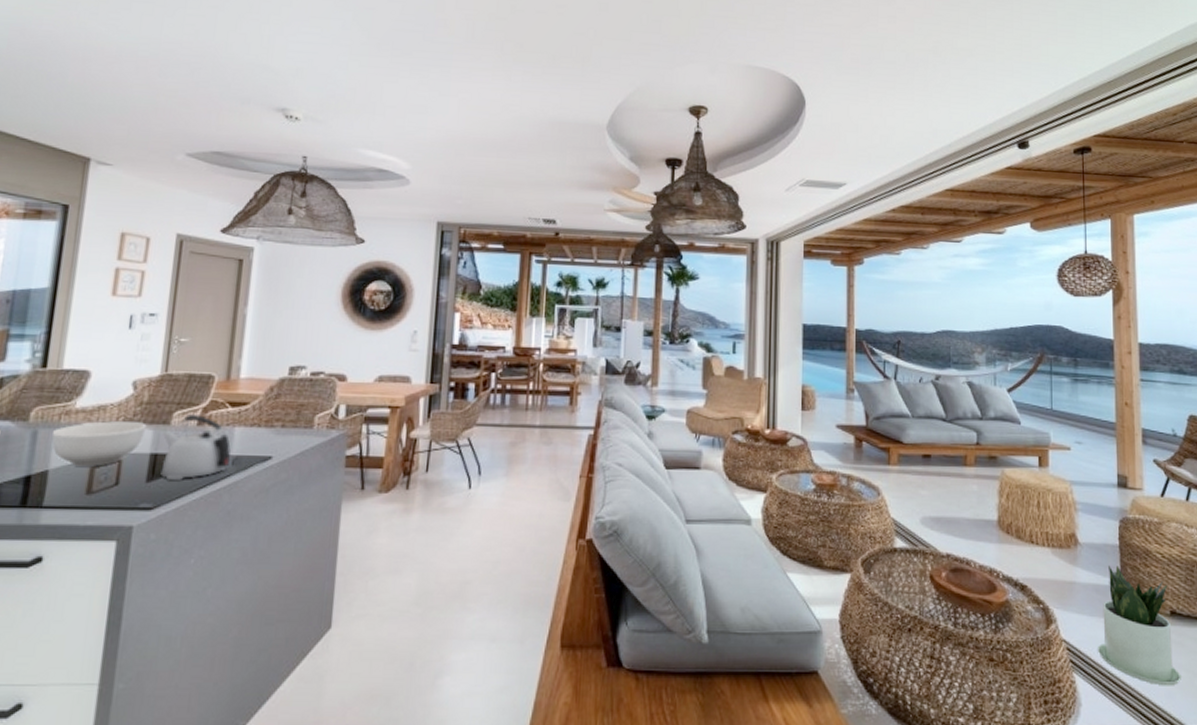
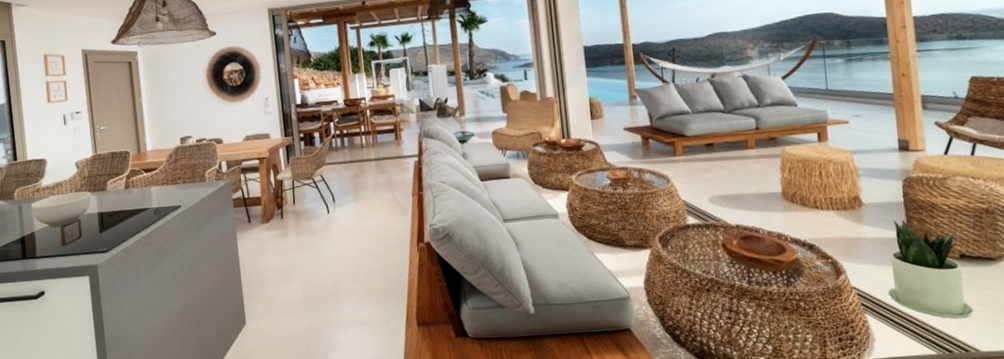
kettle: present [160,415,231,481] -> none [103,181,152,231]

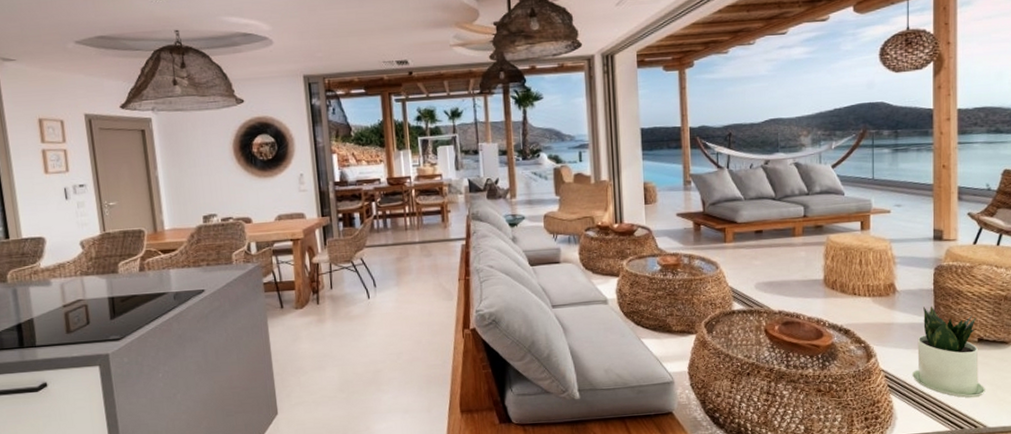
bowl: present [30,191,92,227] -> none [27,274,100,313]

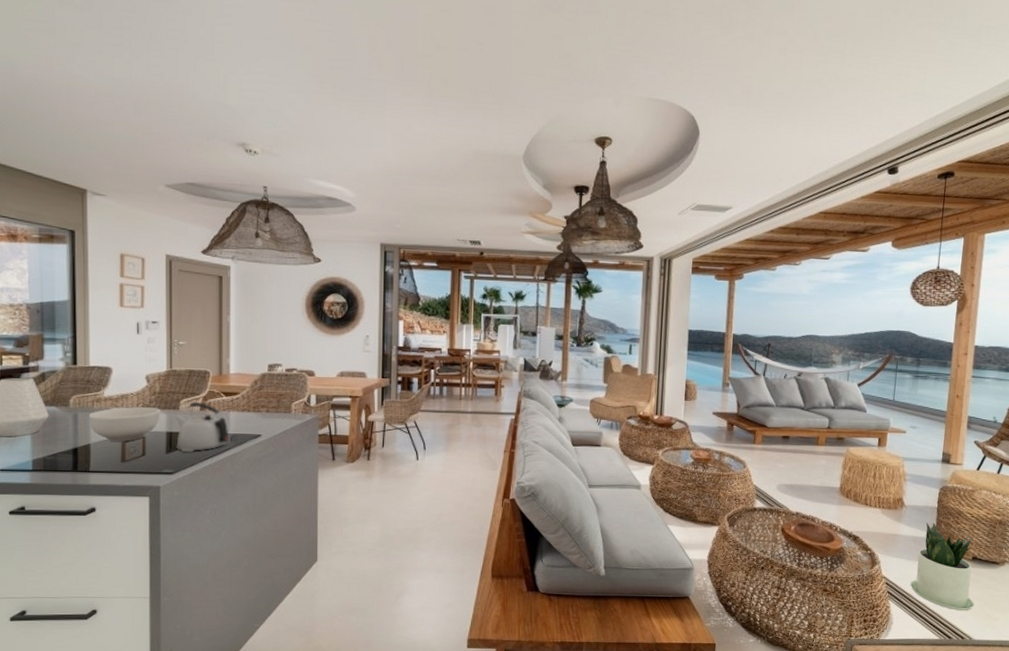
bowl: none [27,274,100,313] -> present [88,407,161,442]
kettle: none [114,263,172,317] -> present [175,402,228,453]

